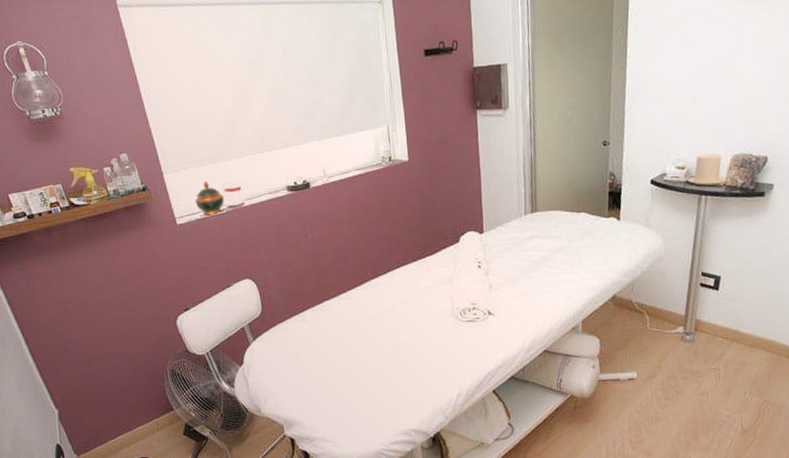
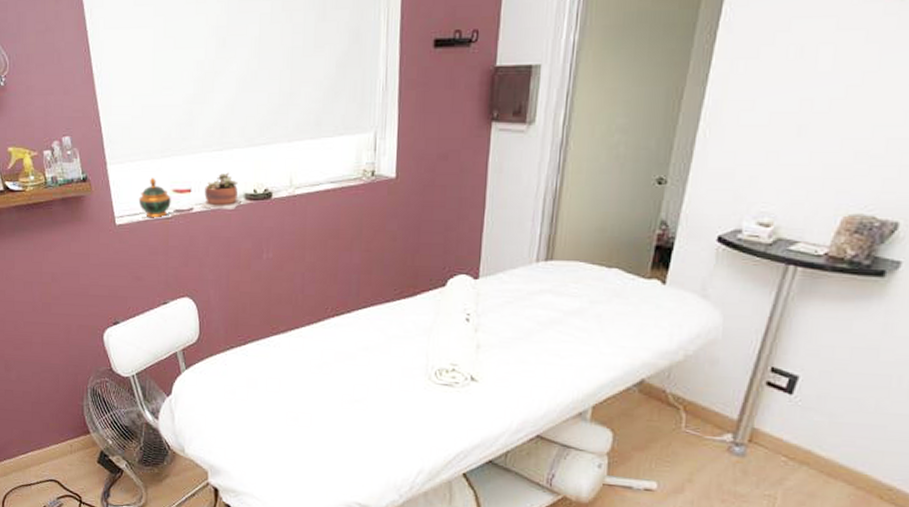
succulent plant: none [250,170,286,203] -> present [200,172,243,209]
candle: present [687,153,728,186] -> none [770,209,832,253]

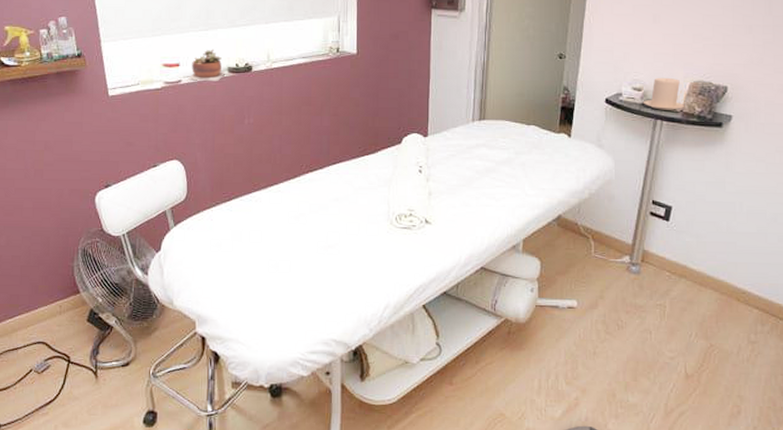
decorative jar: present [138,178,171,218] -> none [130,54,161,90]
candle: none [770,209,832,253] -> present [643,77,685,110]

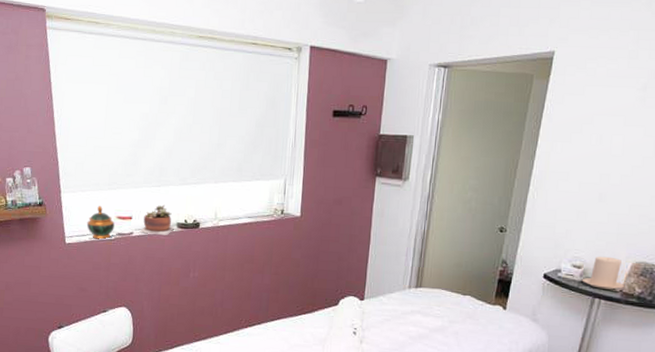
decorative jar: none [130,54,161,90] -> present [86,206,115,240]

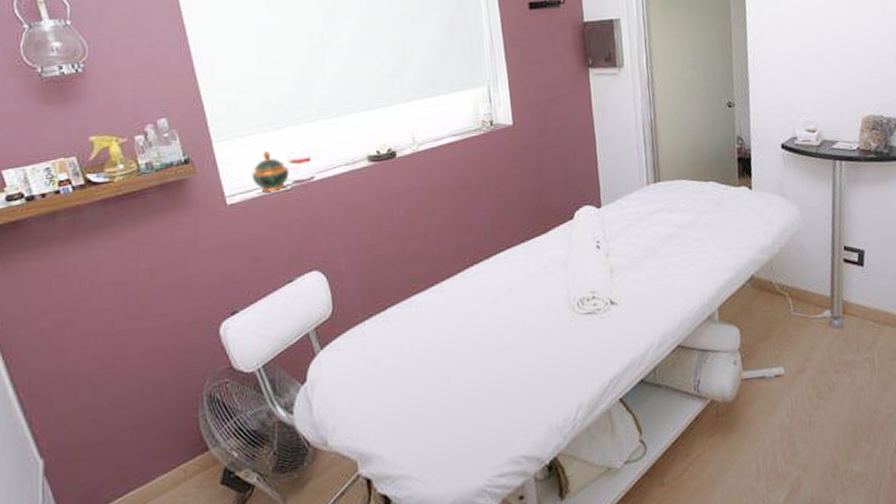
succulent plant: present [139,204,175,235] -> none [321,137,366,176]
candle: present [581,256,625,290] -> none [818,115,861,150]

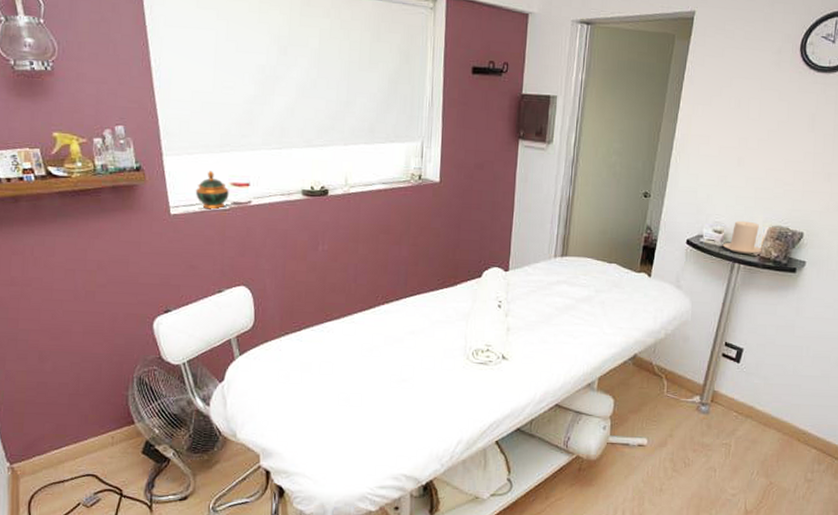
candle: none [818,115,861,150] -> present [722,220,762,254]

